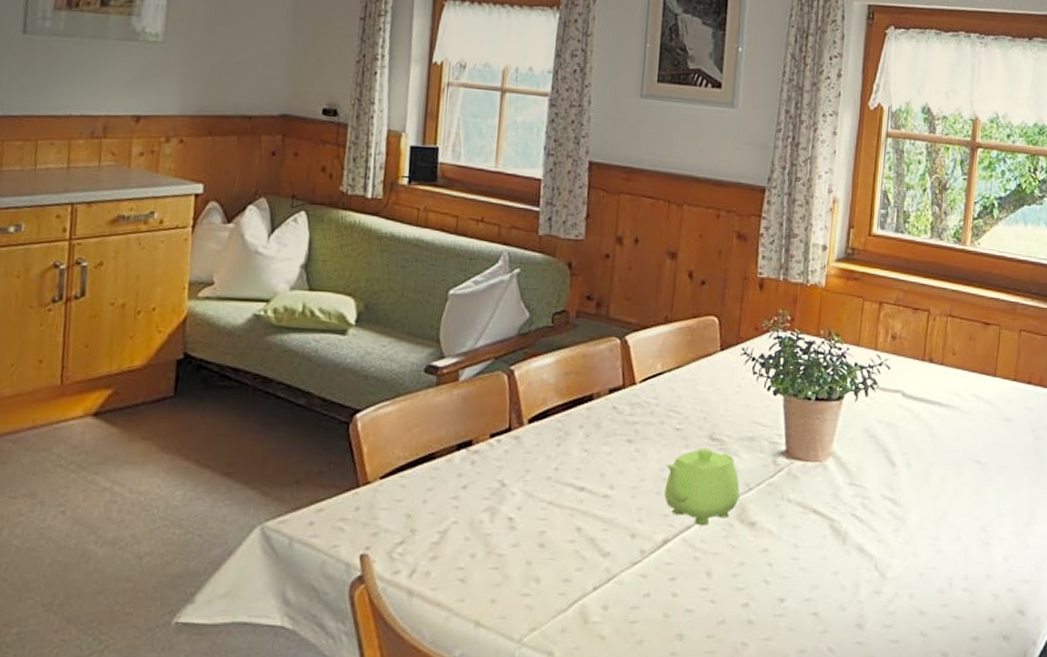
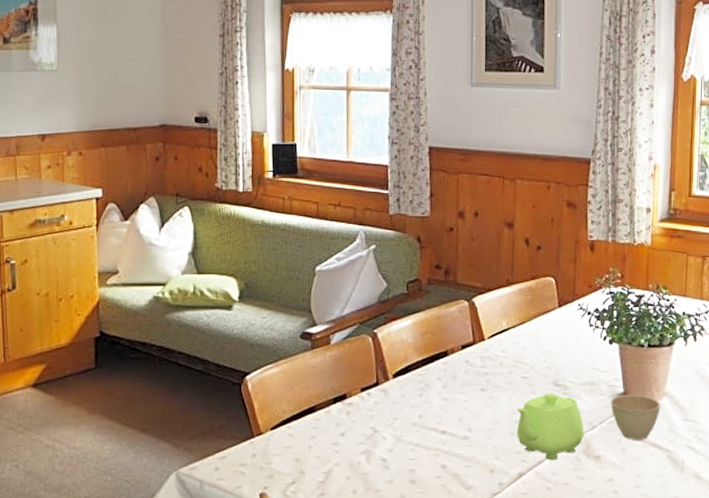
cup: none [770,453,825,506] -> present [611,394,660,440]

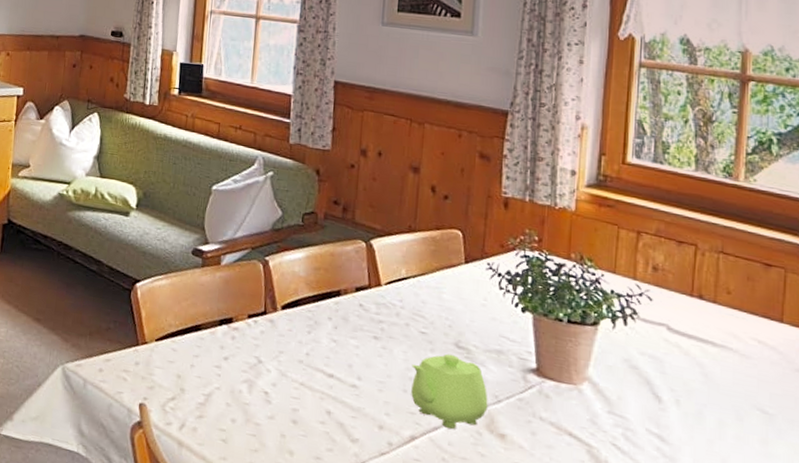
cup: present [611,394,660,440] -> none [520,371,580,427]

